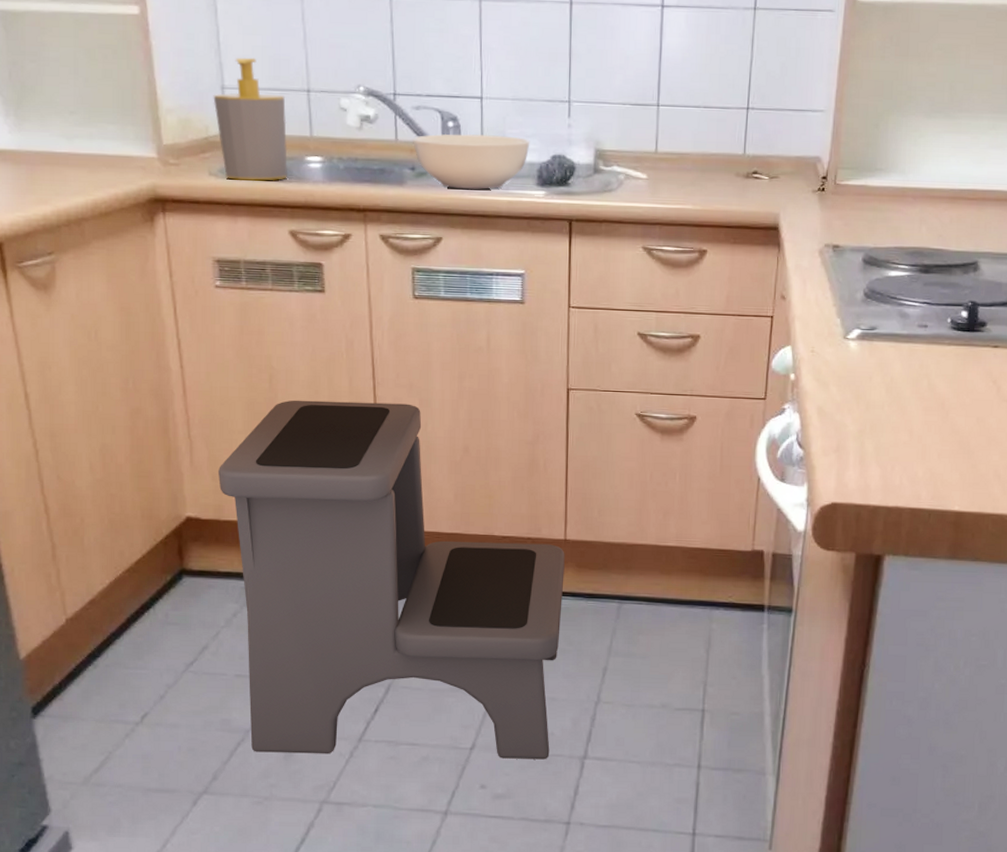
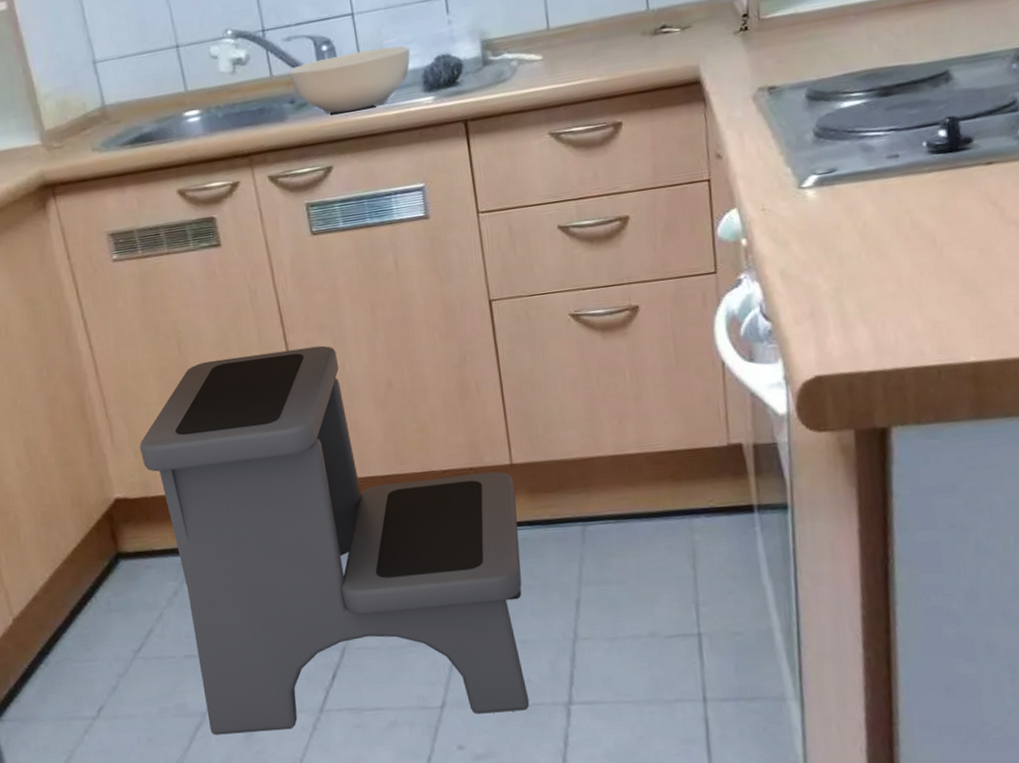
soap bottle: present [213,57,288,182] -> none [86,25,168,152]

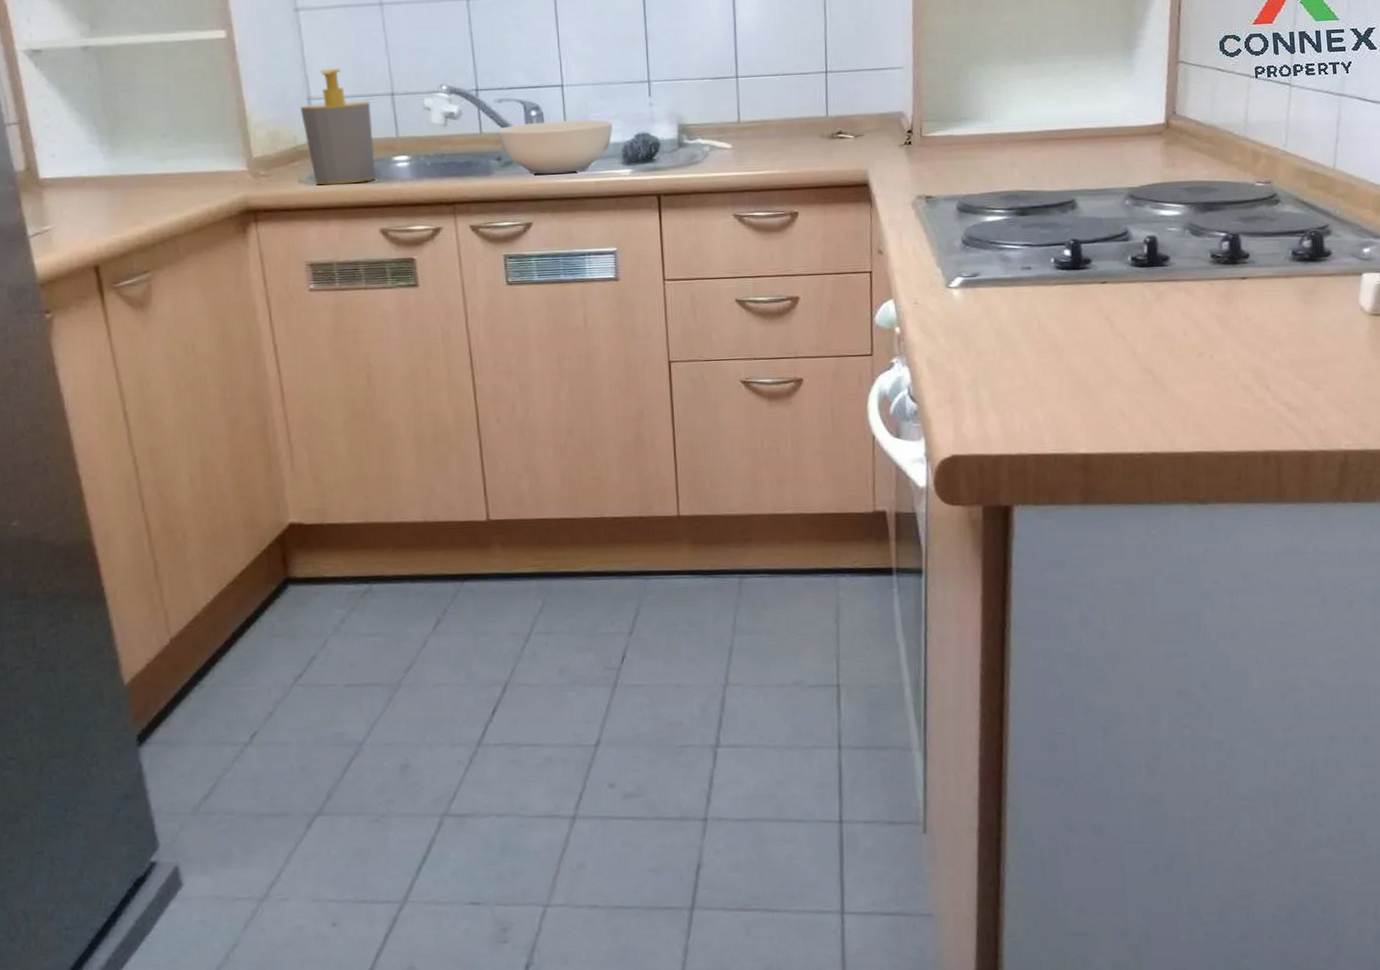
soap bottle: none [86,25,168,152] -> present [300,68,376,186]
step stool: present [139,345,530,735] -> none [319,390,681,766]

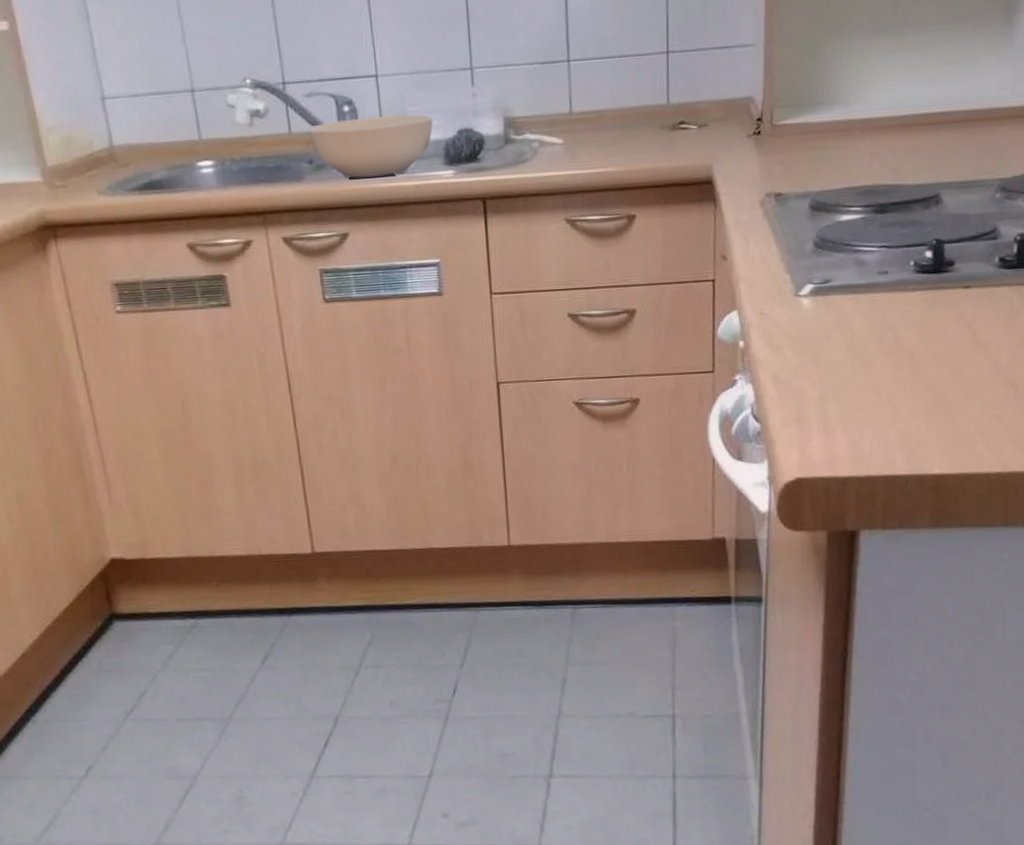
soap bottle: present [300,68,376,186] -> none [94,61,179,197]

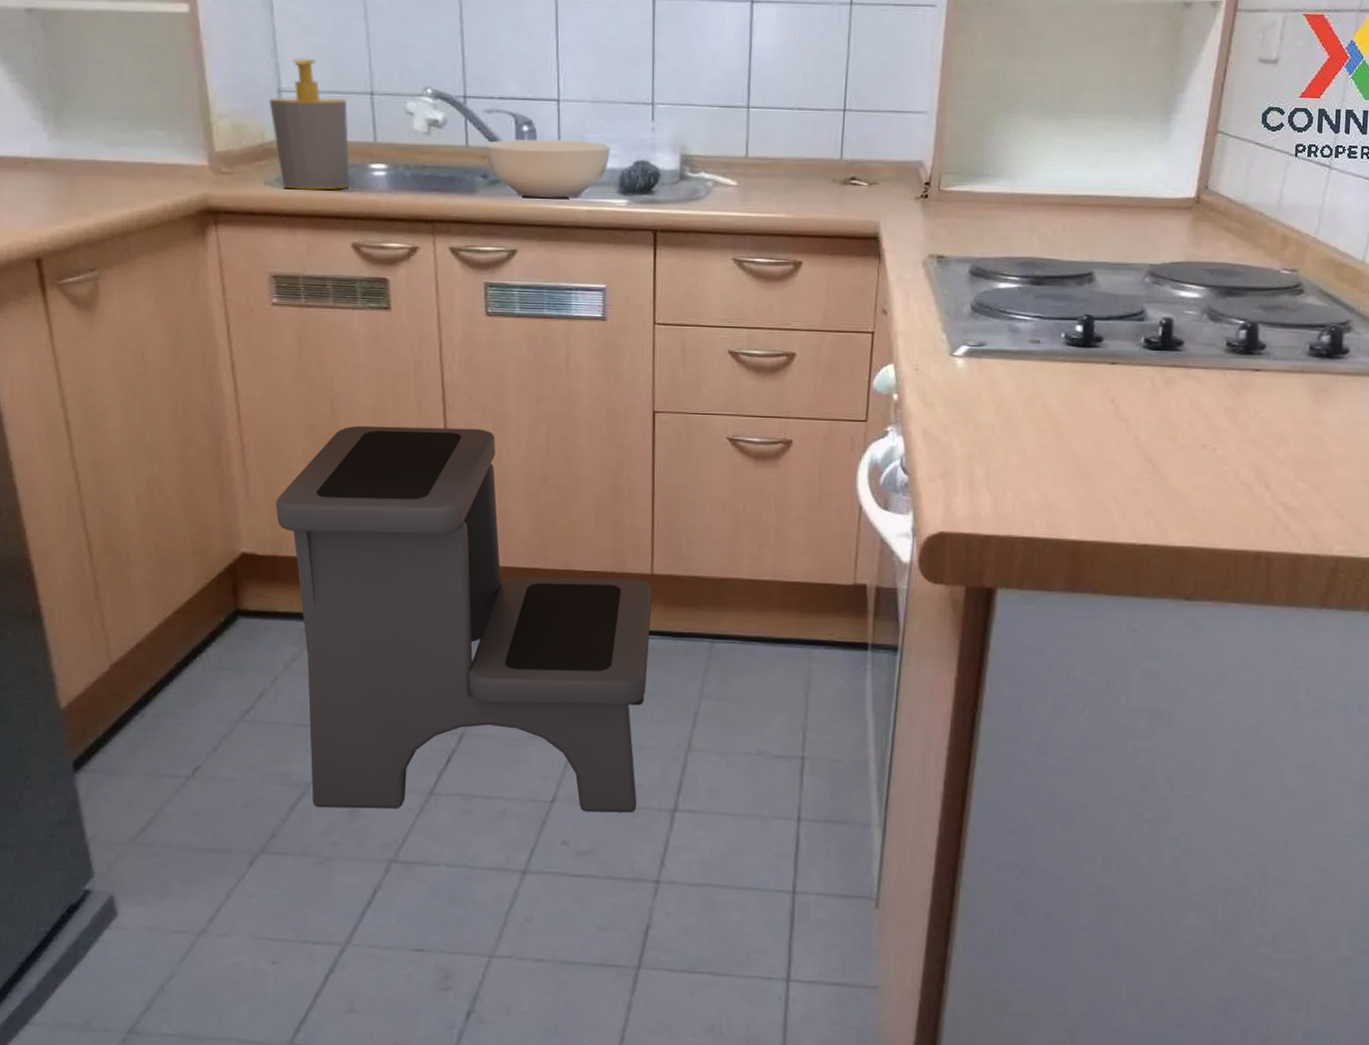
soap bottle: none [94,61,179,197] -> present [269,58,350,191]
step stool: none [138,416,513,798] -> present [275,425,652,813]

